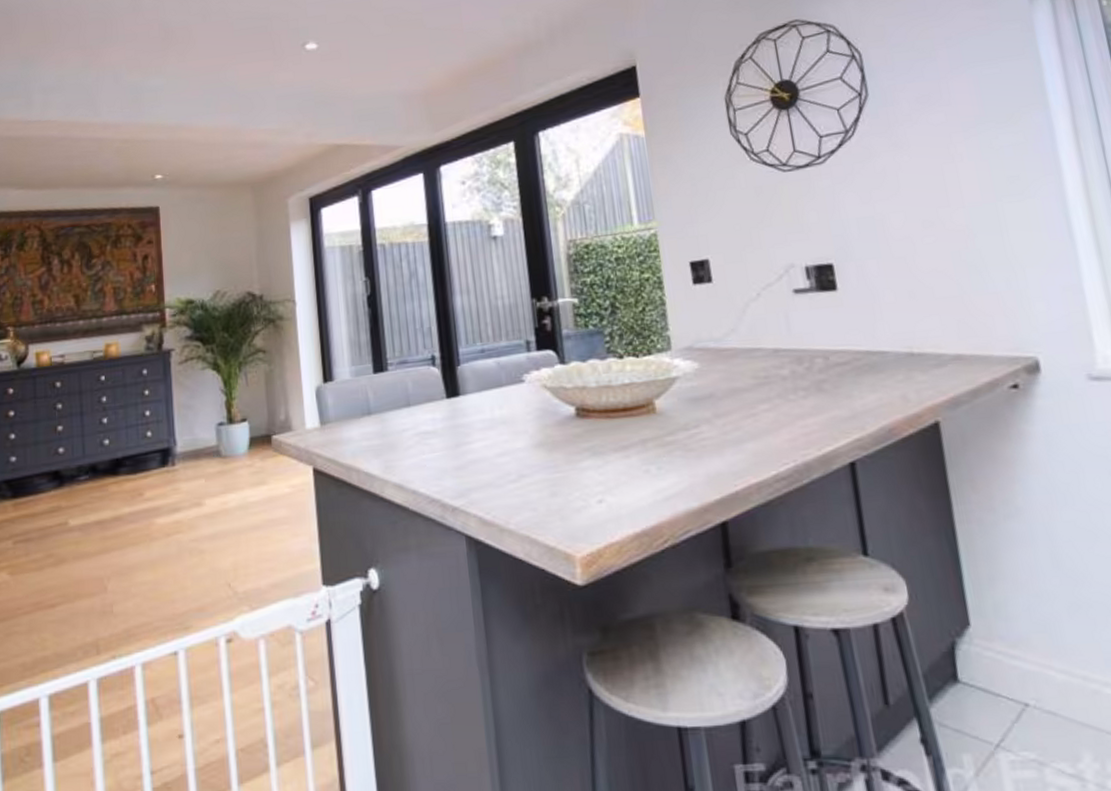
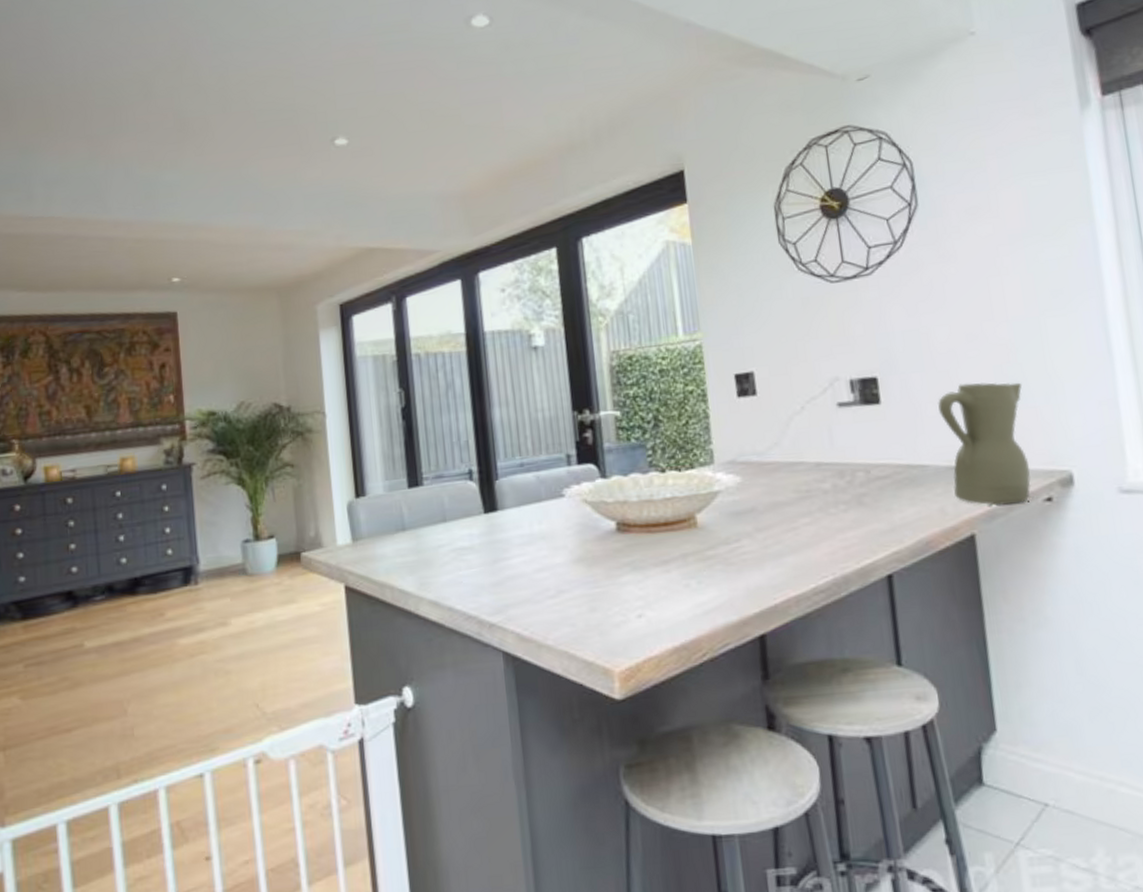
ceramic pitcher: none [895,268,996,393] -> present [938,382,1031,506]

